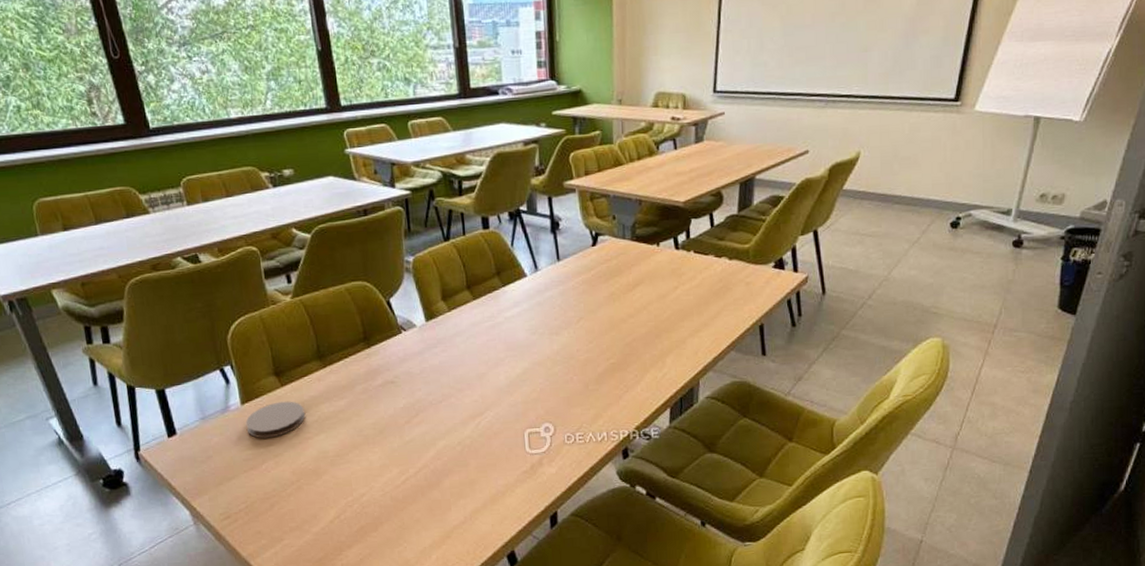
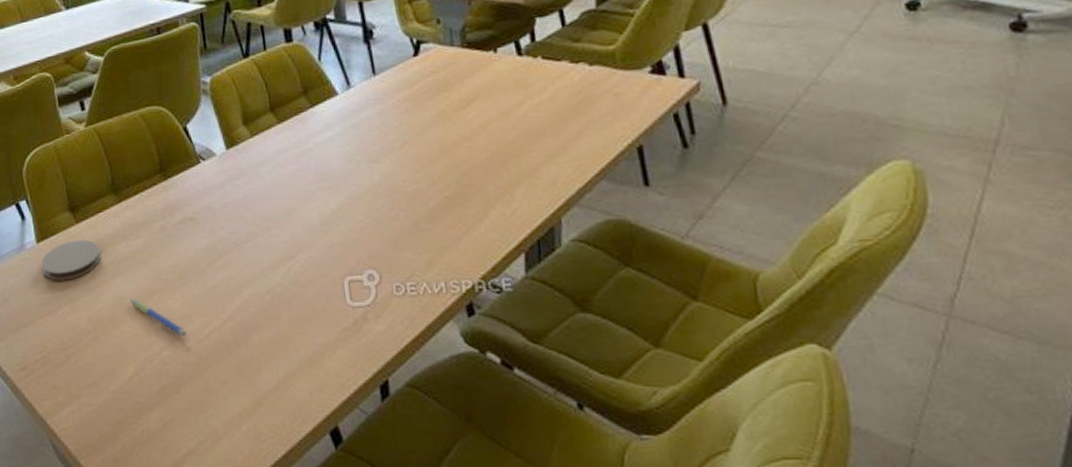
pen: none [332,452,385,484] -> present [129,298,187,338]

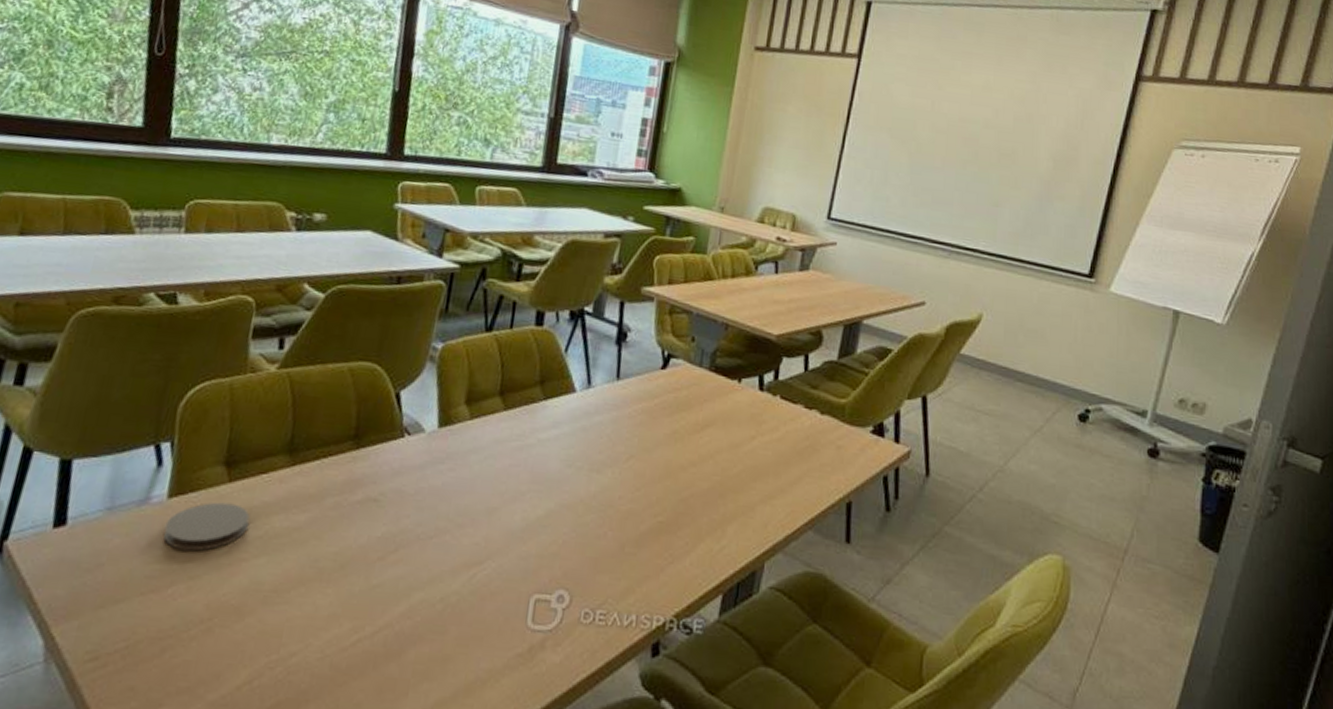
pen: present [129,298,187,338] -> none [268,585,329,643]

